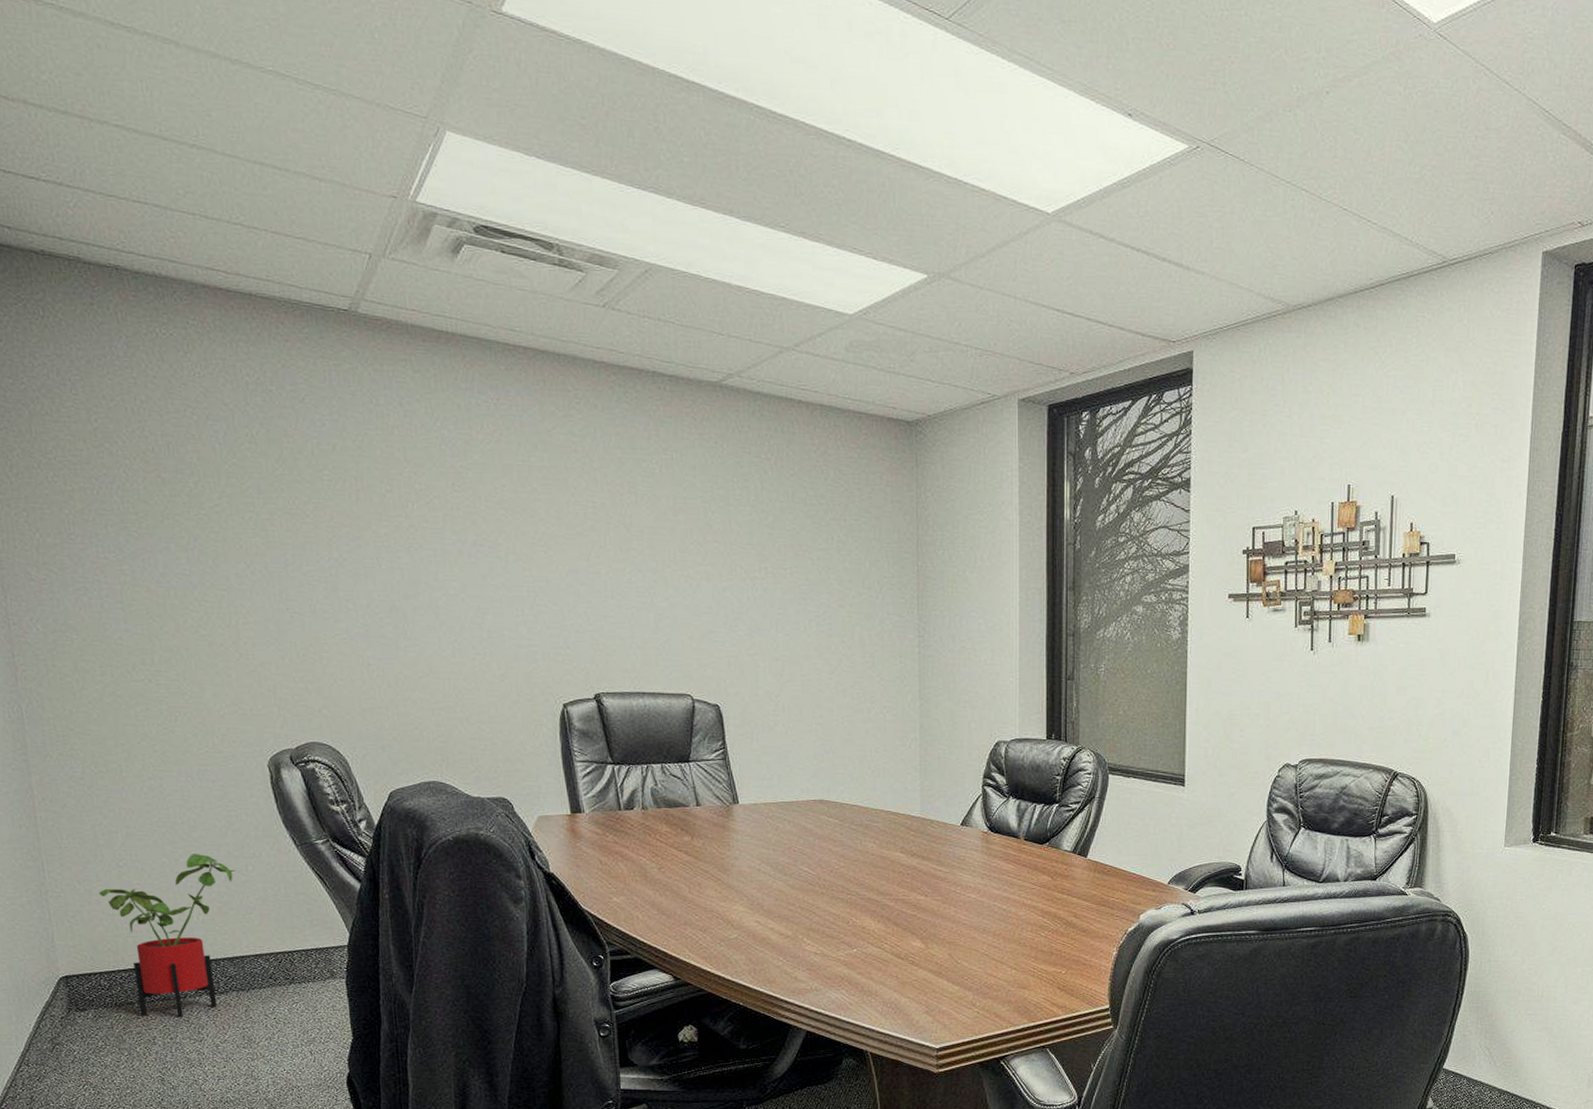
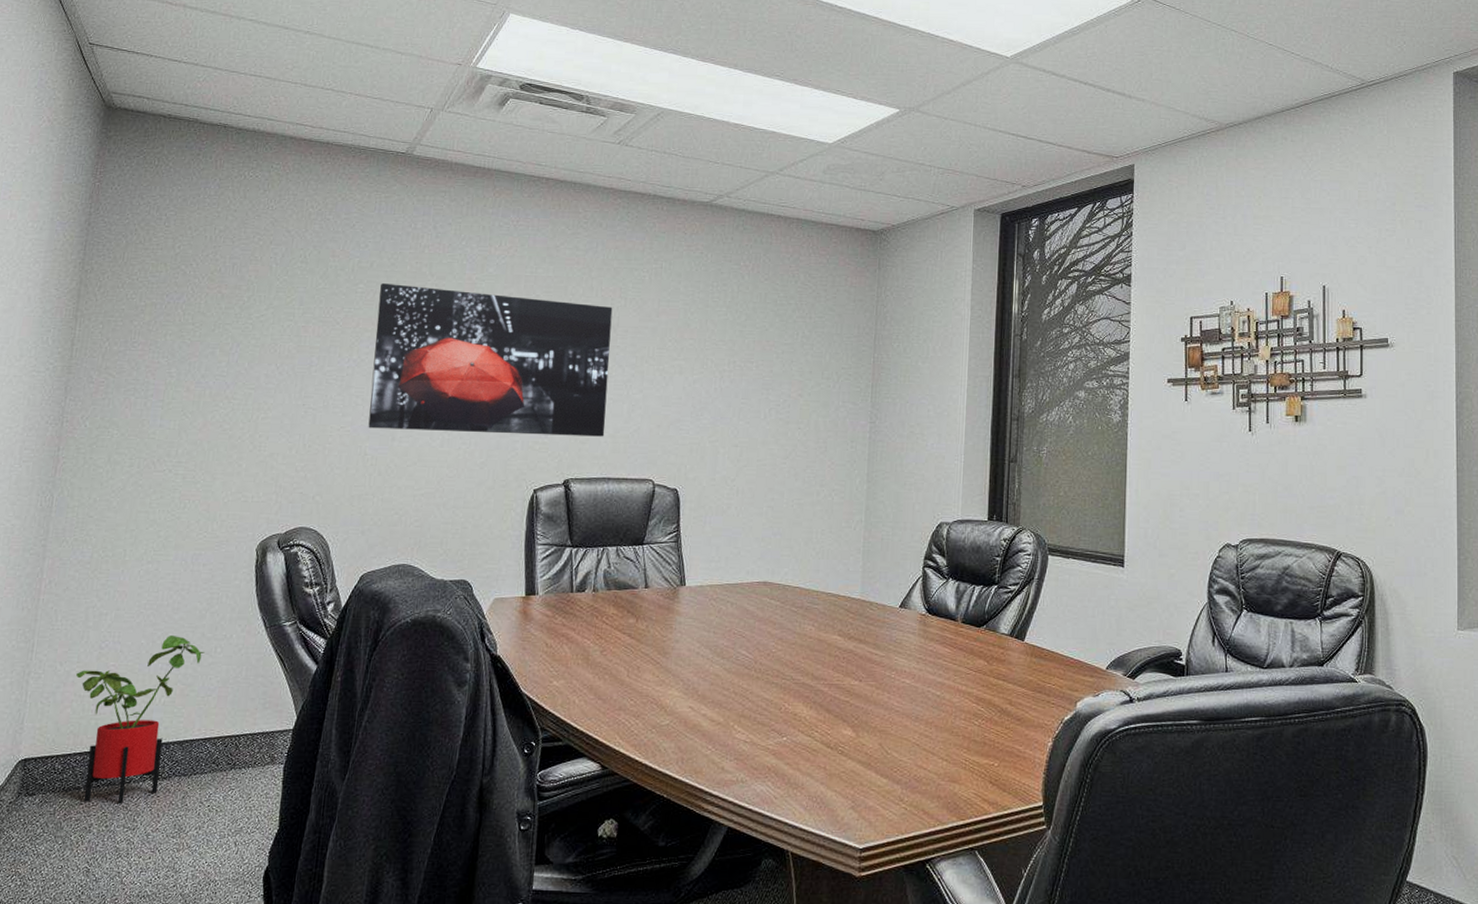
wall art: none [349,470,633,648] -> present [368,283,613,437]

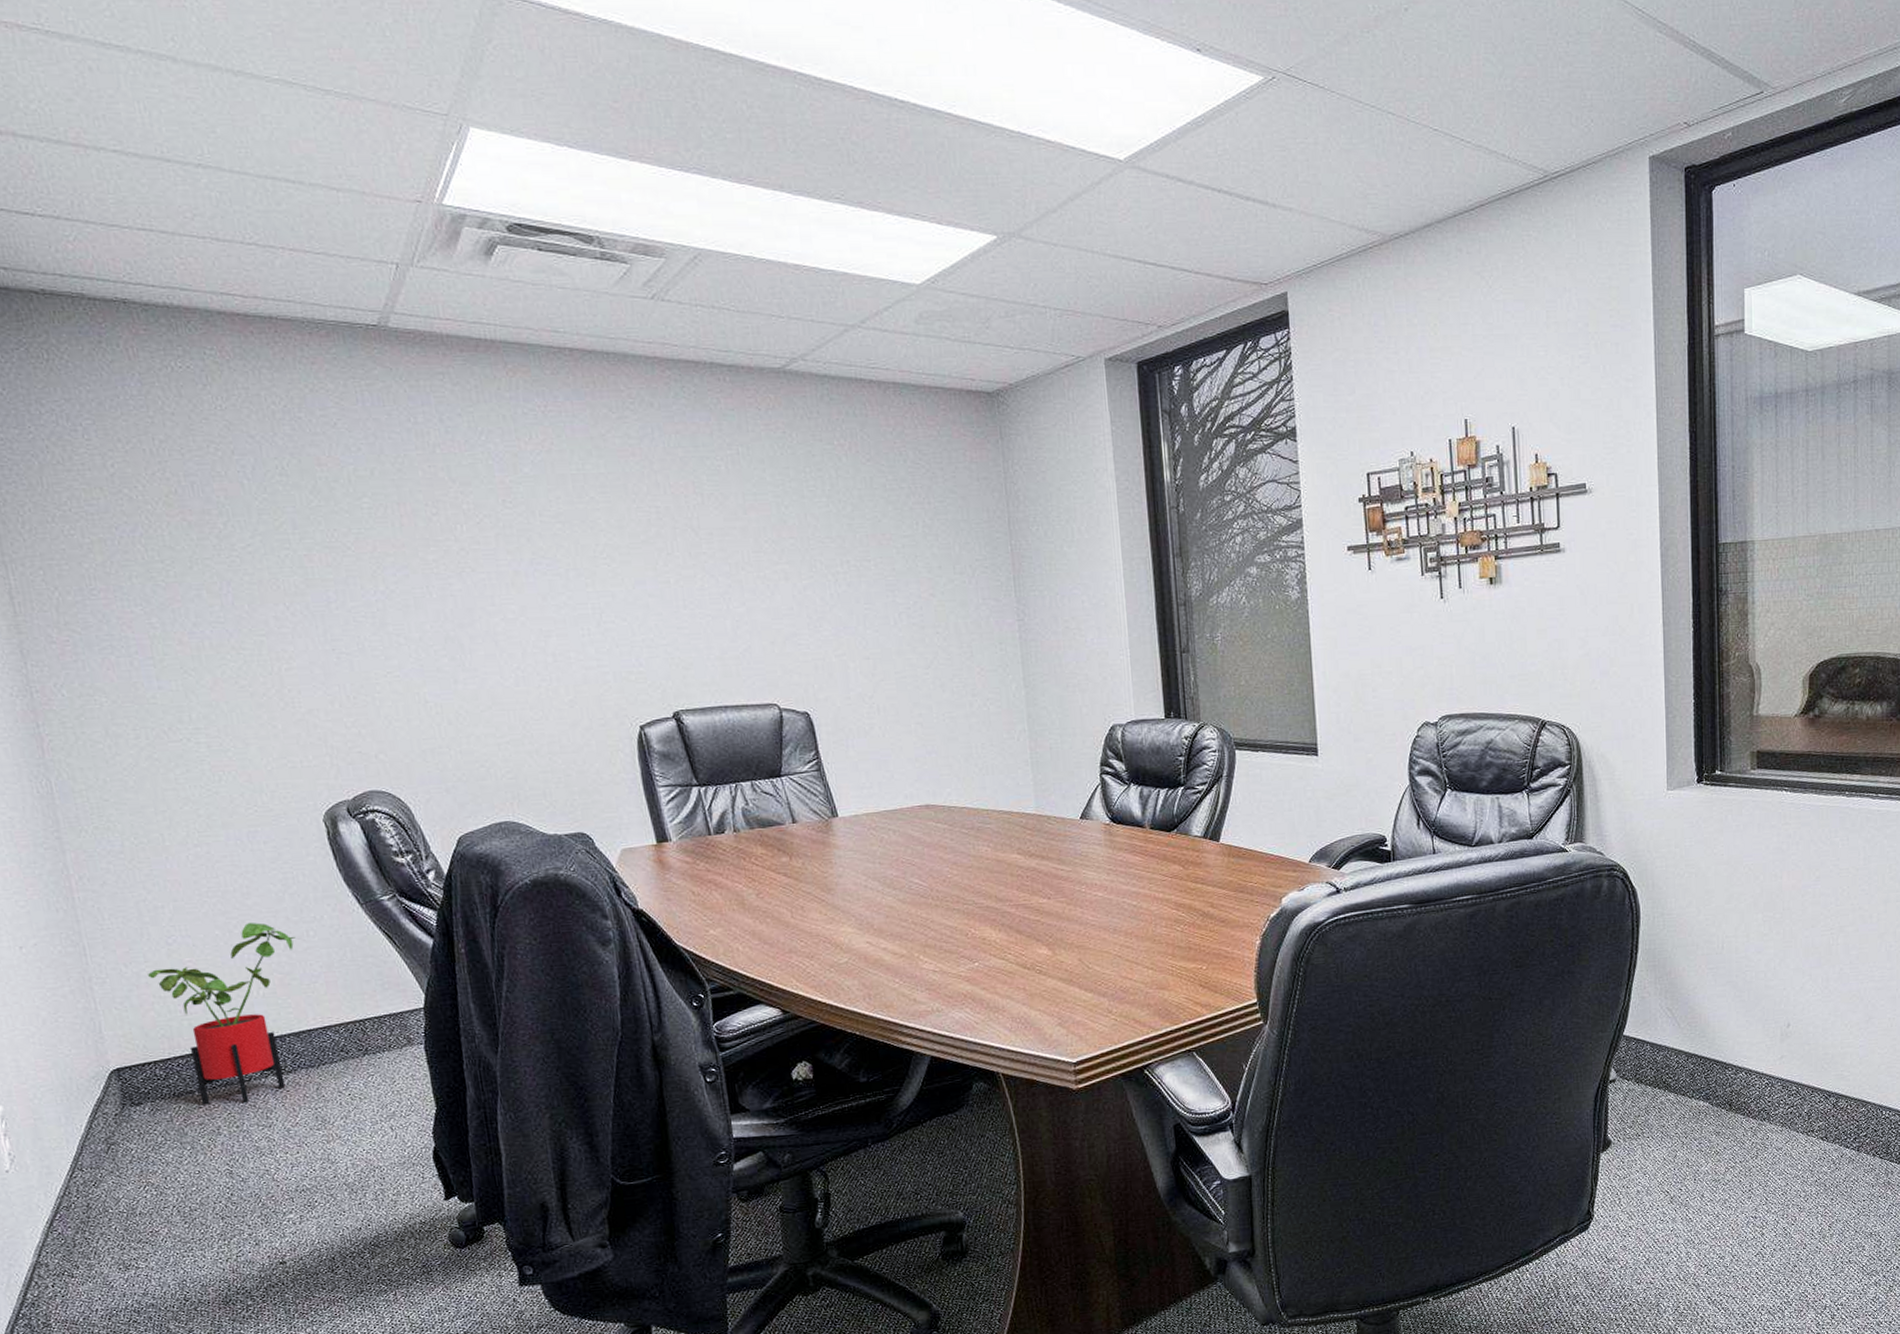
wall art: present [368,283,613,437] -> none [390,495,710,671]

